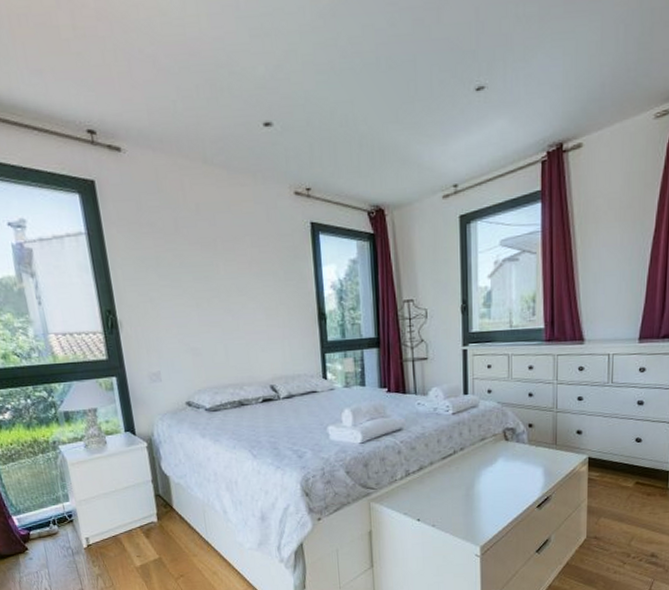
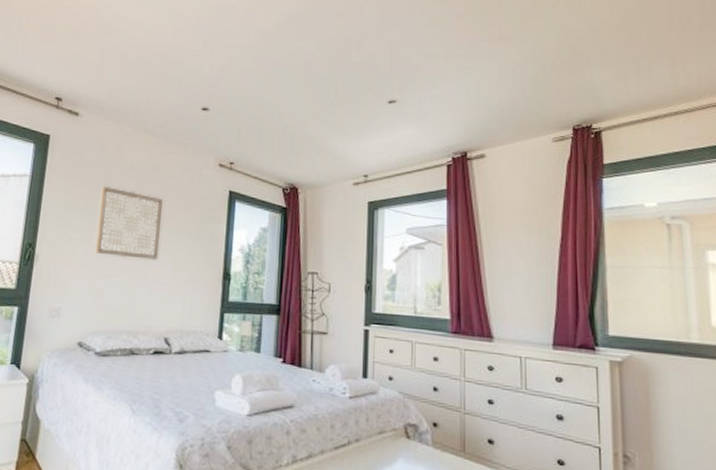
wall art: none [171,234,249,312] -> present [95,185,163,261]

